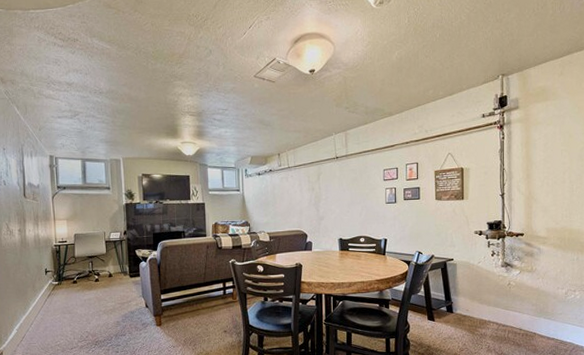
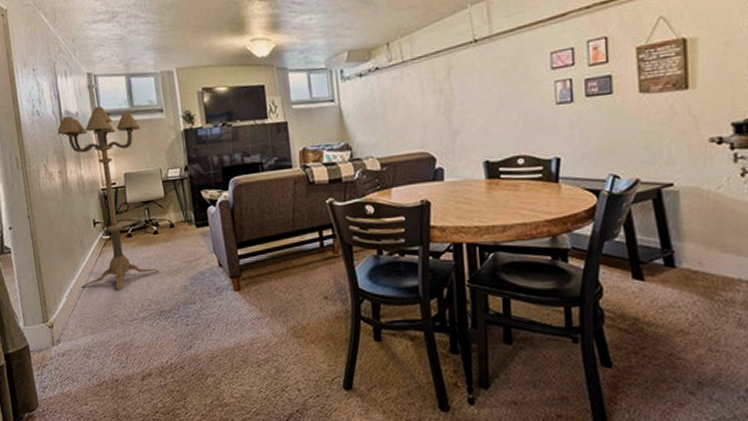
floor lamp: none [19,181,97,325] -> present [56,106,159,290]

